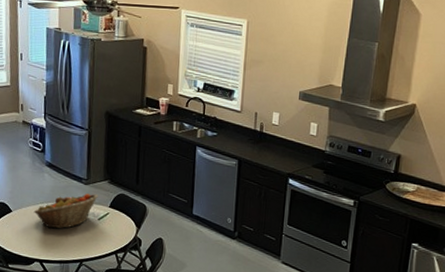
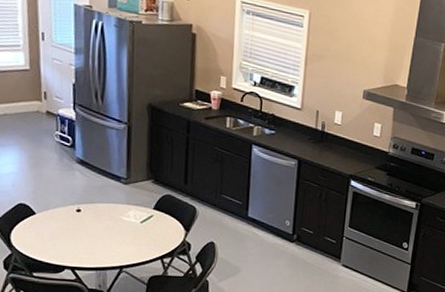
fruit basket: present [33,193,98,229] -> none [62,194,140,233]

